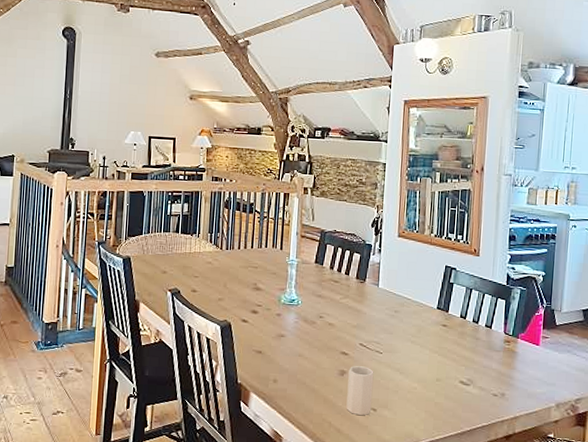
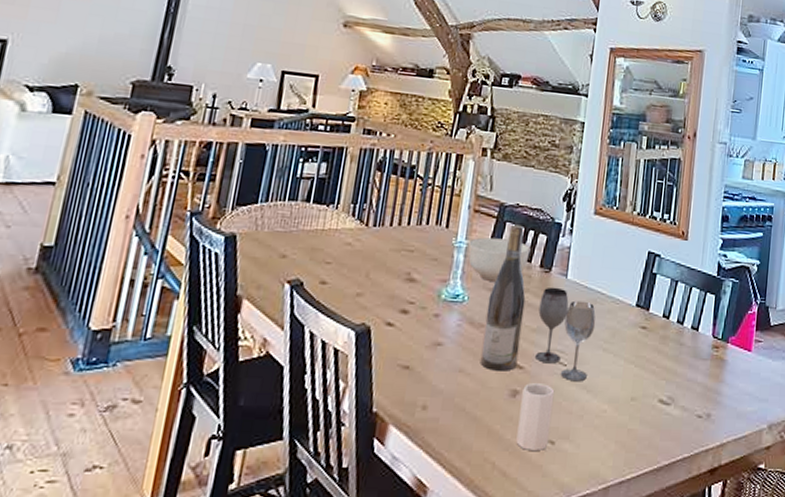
bowl: none [299,256,348,290] -> present [468,237,531,281]
wine bottle: none [314,246,346,357] -> present [480,224,526,371]
wineglass: none [356,294,404,366] -> present [534,287,596,382]

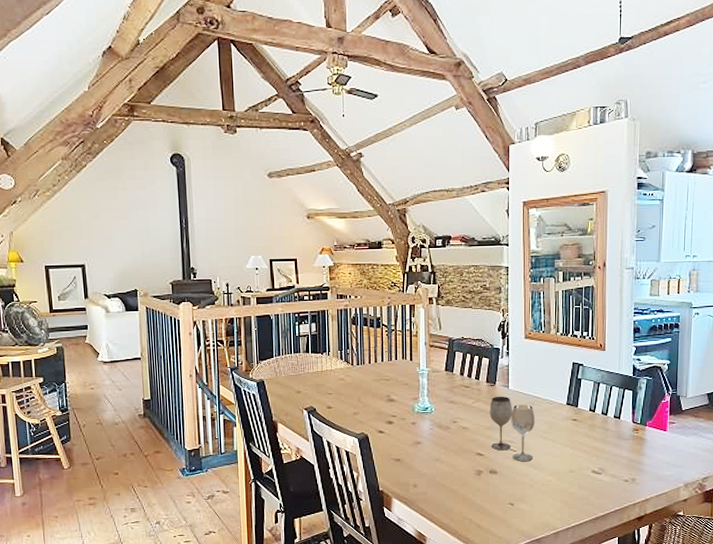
bowl: present [468,237,531,281] -> none [429,364,477,396]
wine bottle: present [480,224,526,371] -> none [450,353,478,458]
cup: present [516,383,555,452] -> none [485,465,509,511]

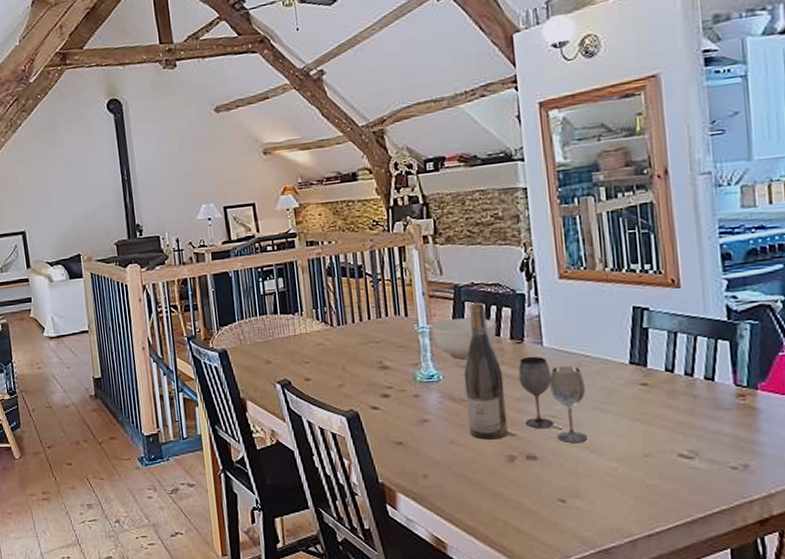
bowl: none [429,364,477,396] -> present [431,318,497,359]
wine bottle: none [450,353,478,458] -> present [463,302,508,440]

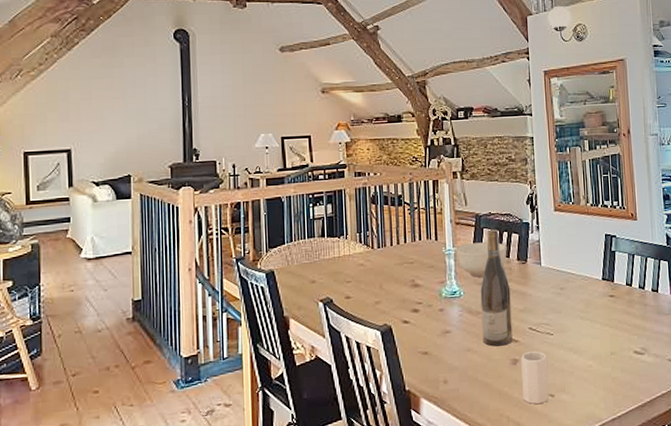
wineglass: present [518,356,587,444] -> none [522,274,572,347]
cup: none [519,448,559,510] -> present [521,351,549,405]

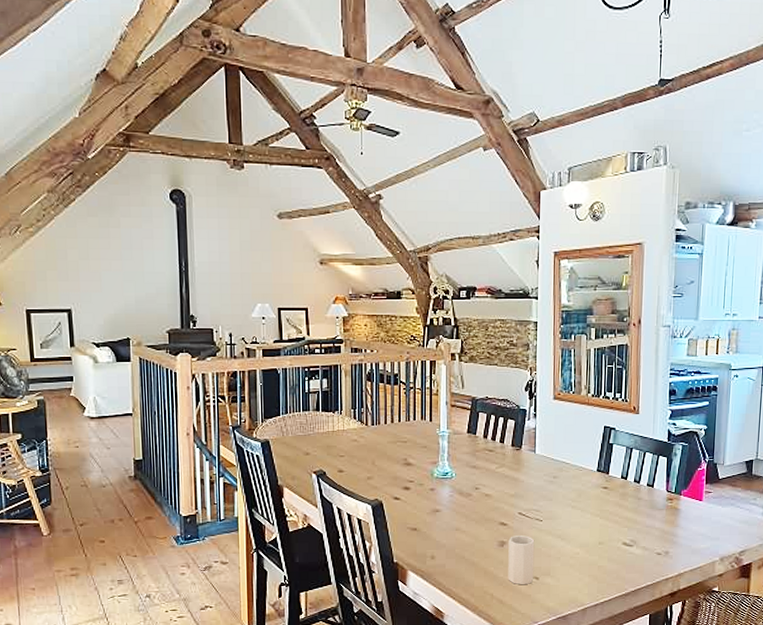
bowl: present [456,242,507,277] -> none [450,426,502,460]
wine bottle: present [480,229,513,347] -> none [471,414,503,528]

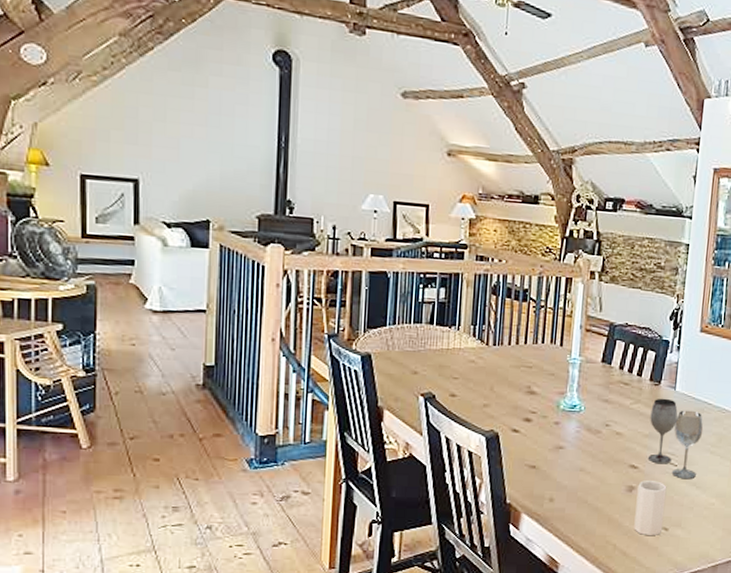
wineglass: none [514,461,564,533] -> present [647,398,704,480]

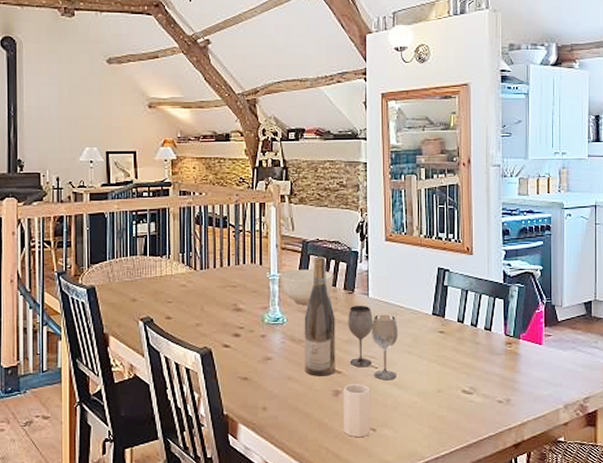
bowl: none [582,354,641,393] -> present [281,269,334,305]
wine bottle: none [598,342,638,471] -> present [304,256,336,376]

